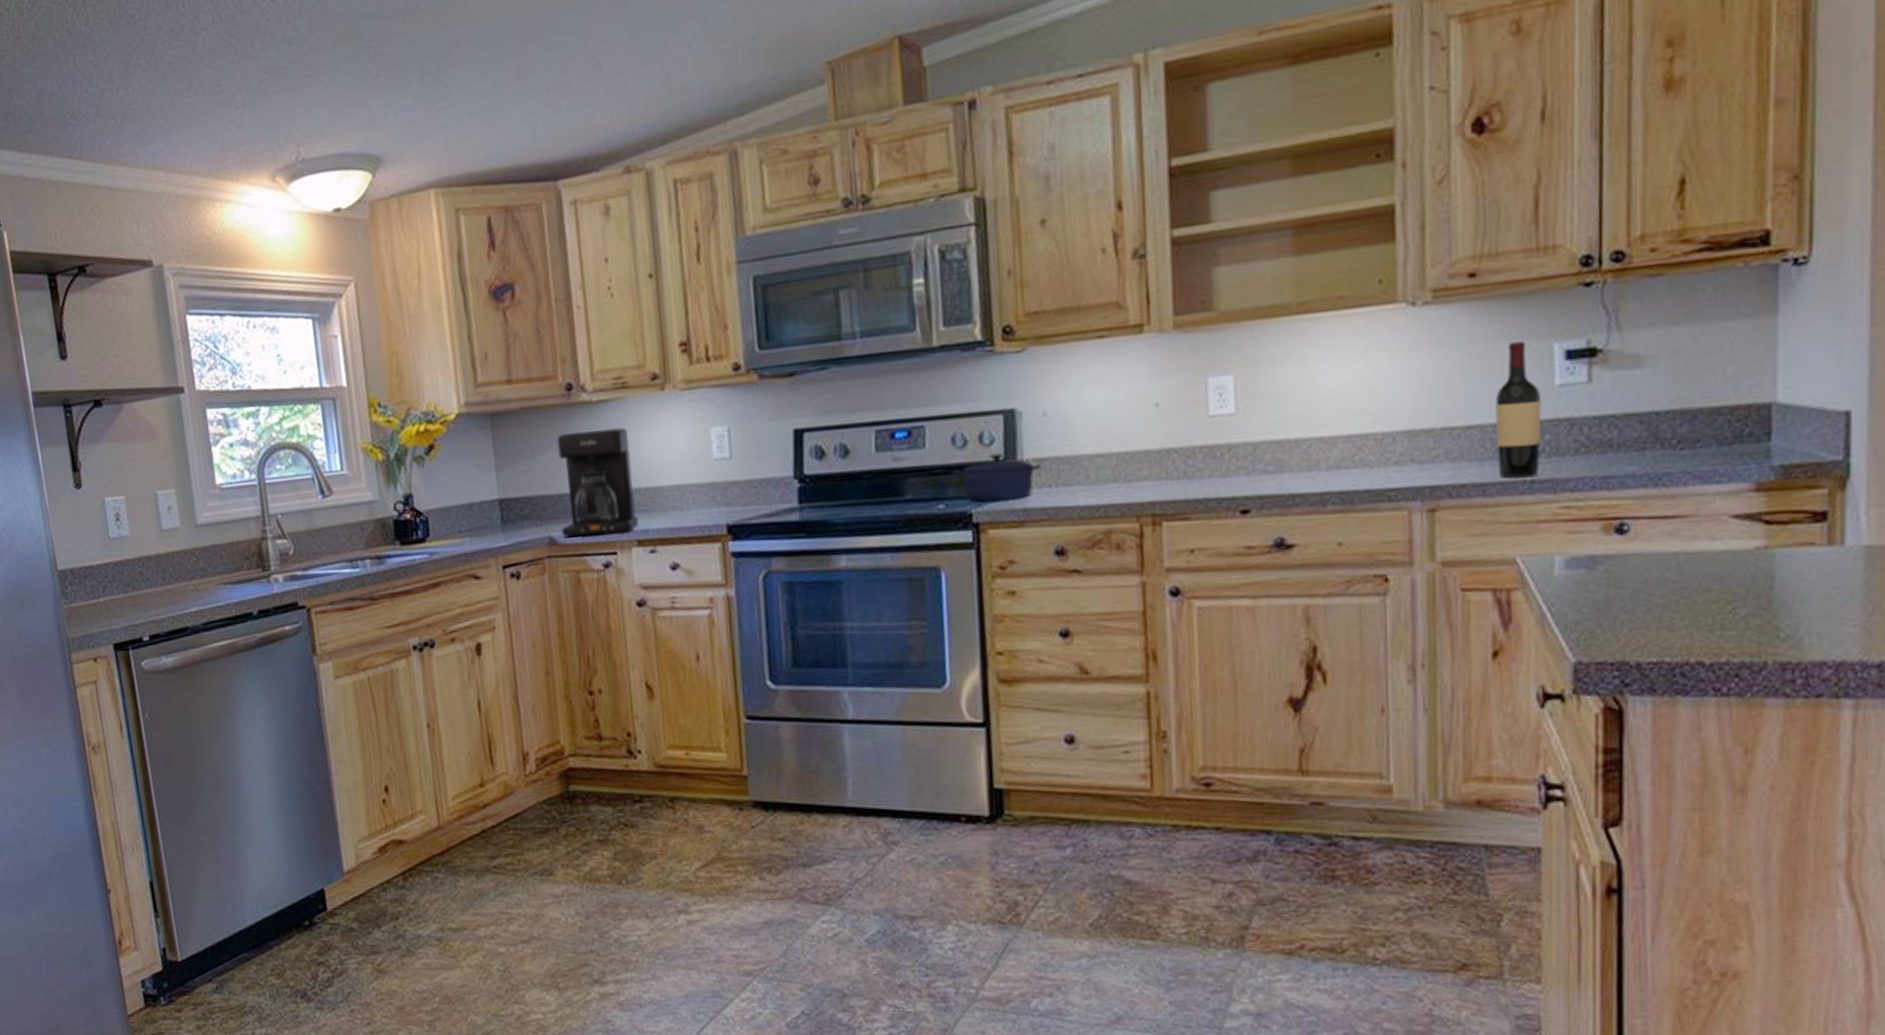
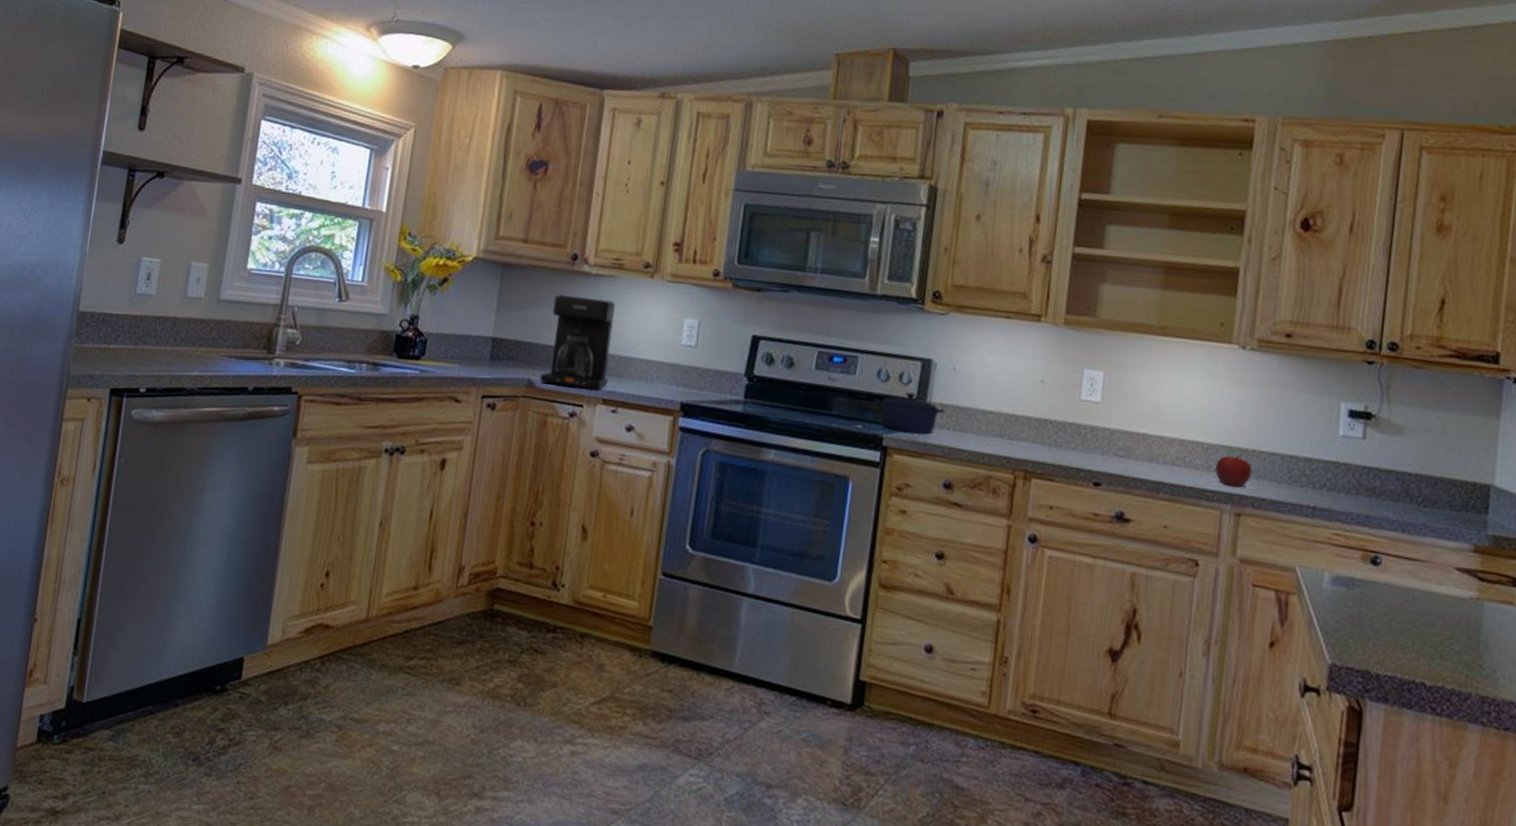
fruit: none [1395,437,1444,481] -> present [1215,454,1253,488]
wine bottle: present [1495,341,1541,479] -> none [1290,394,1328,505]

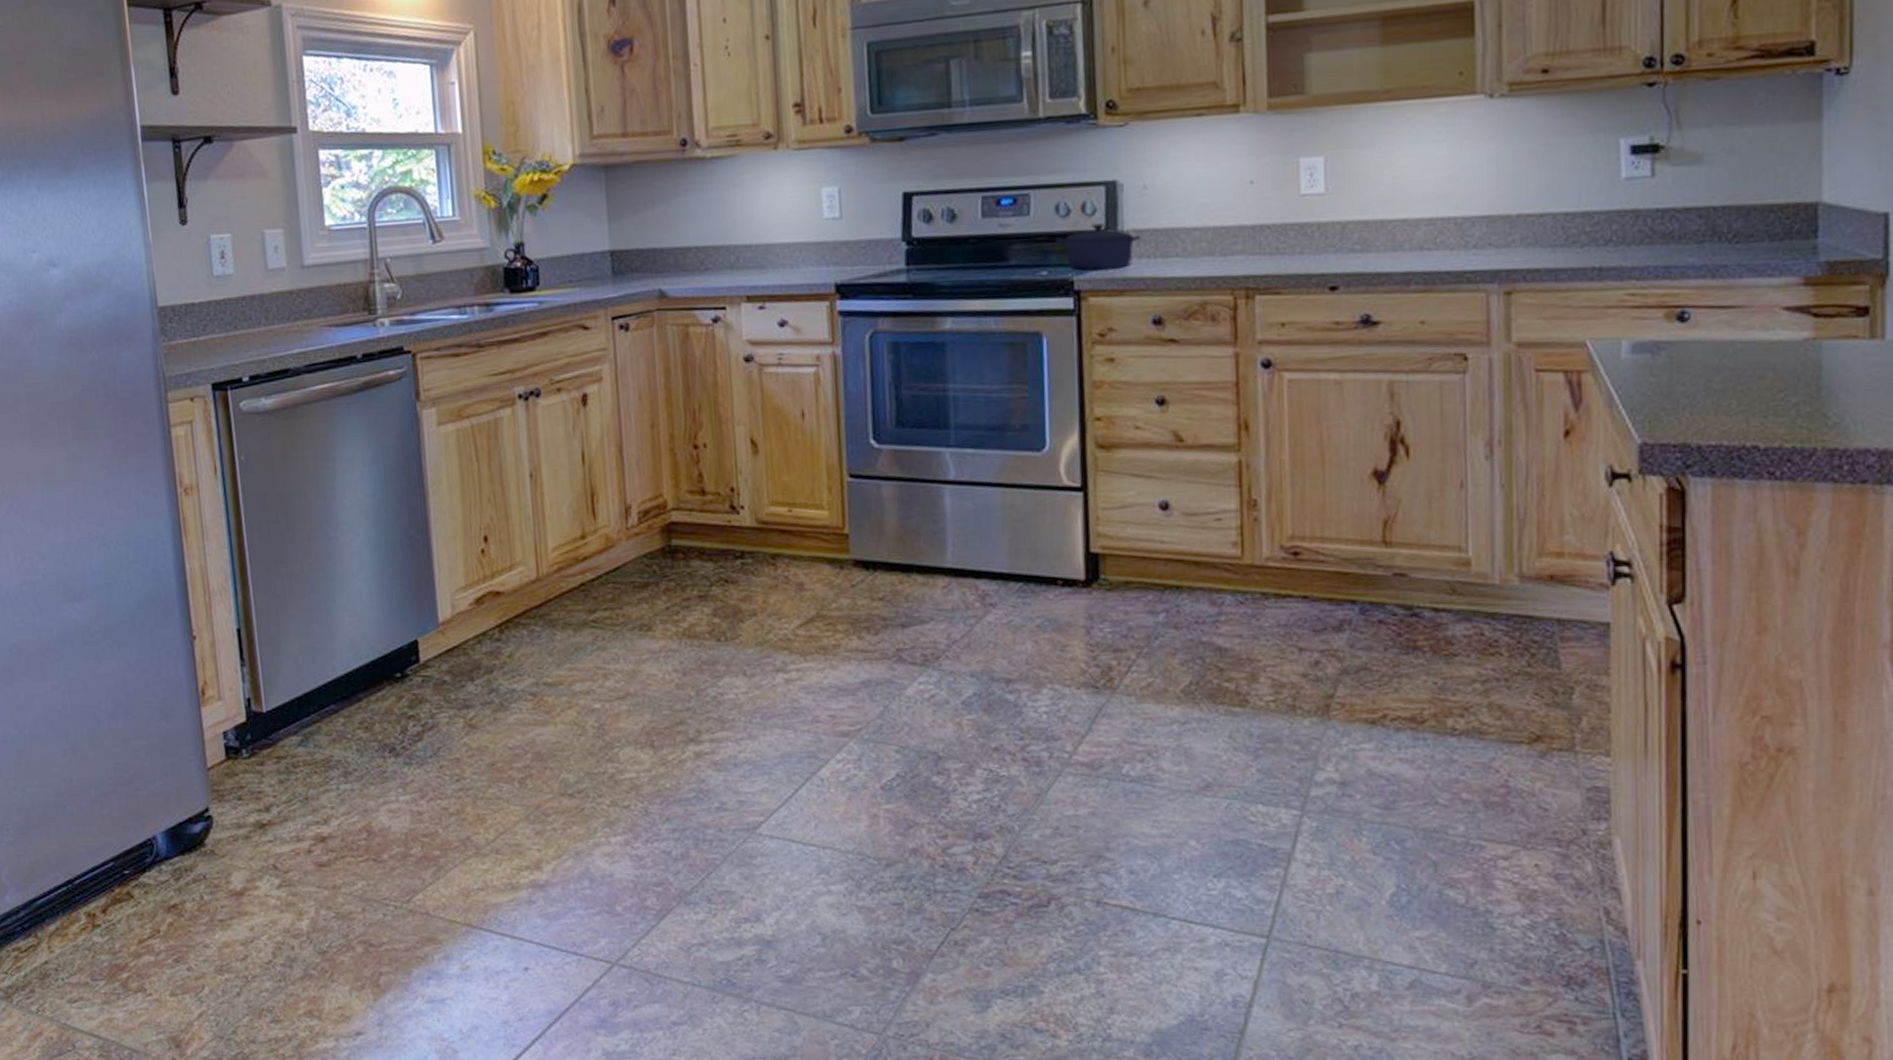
coffee maker: present [539,295,615,390] -> none [670,184,748,291]
fruit: present [1215,454,1253,488] -> none [1474,222,1519,264]

